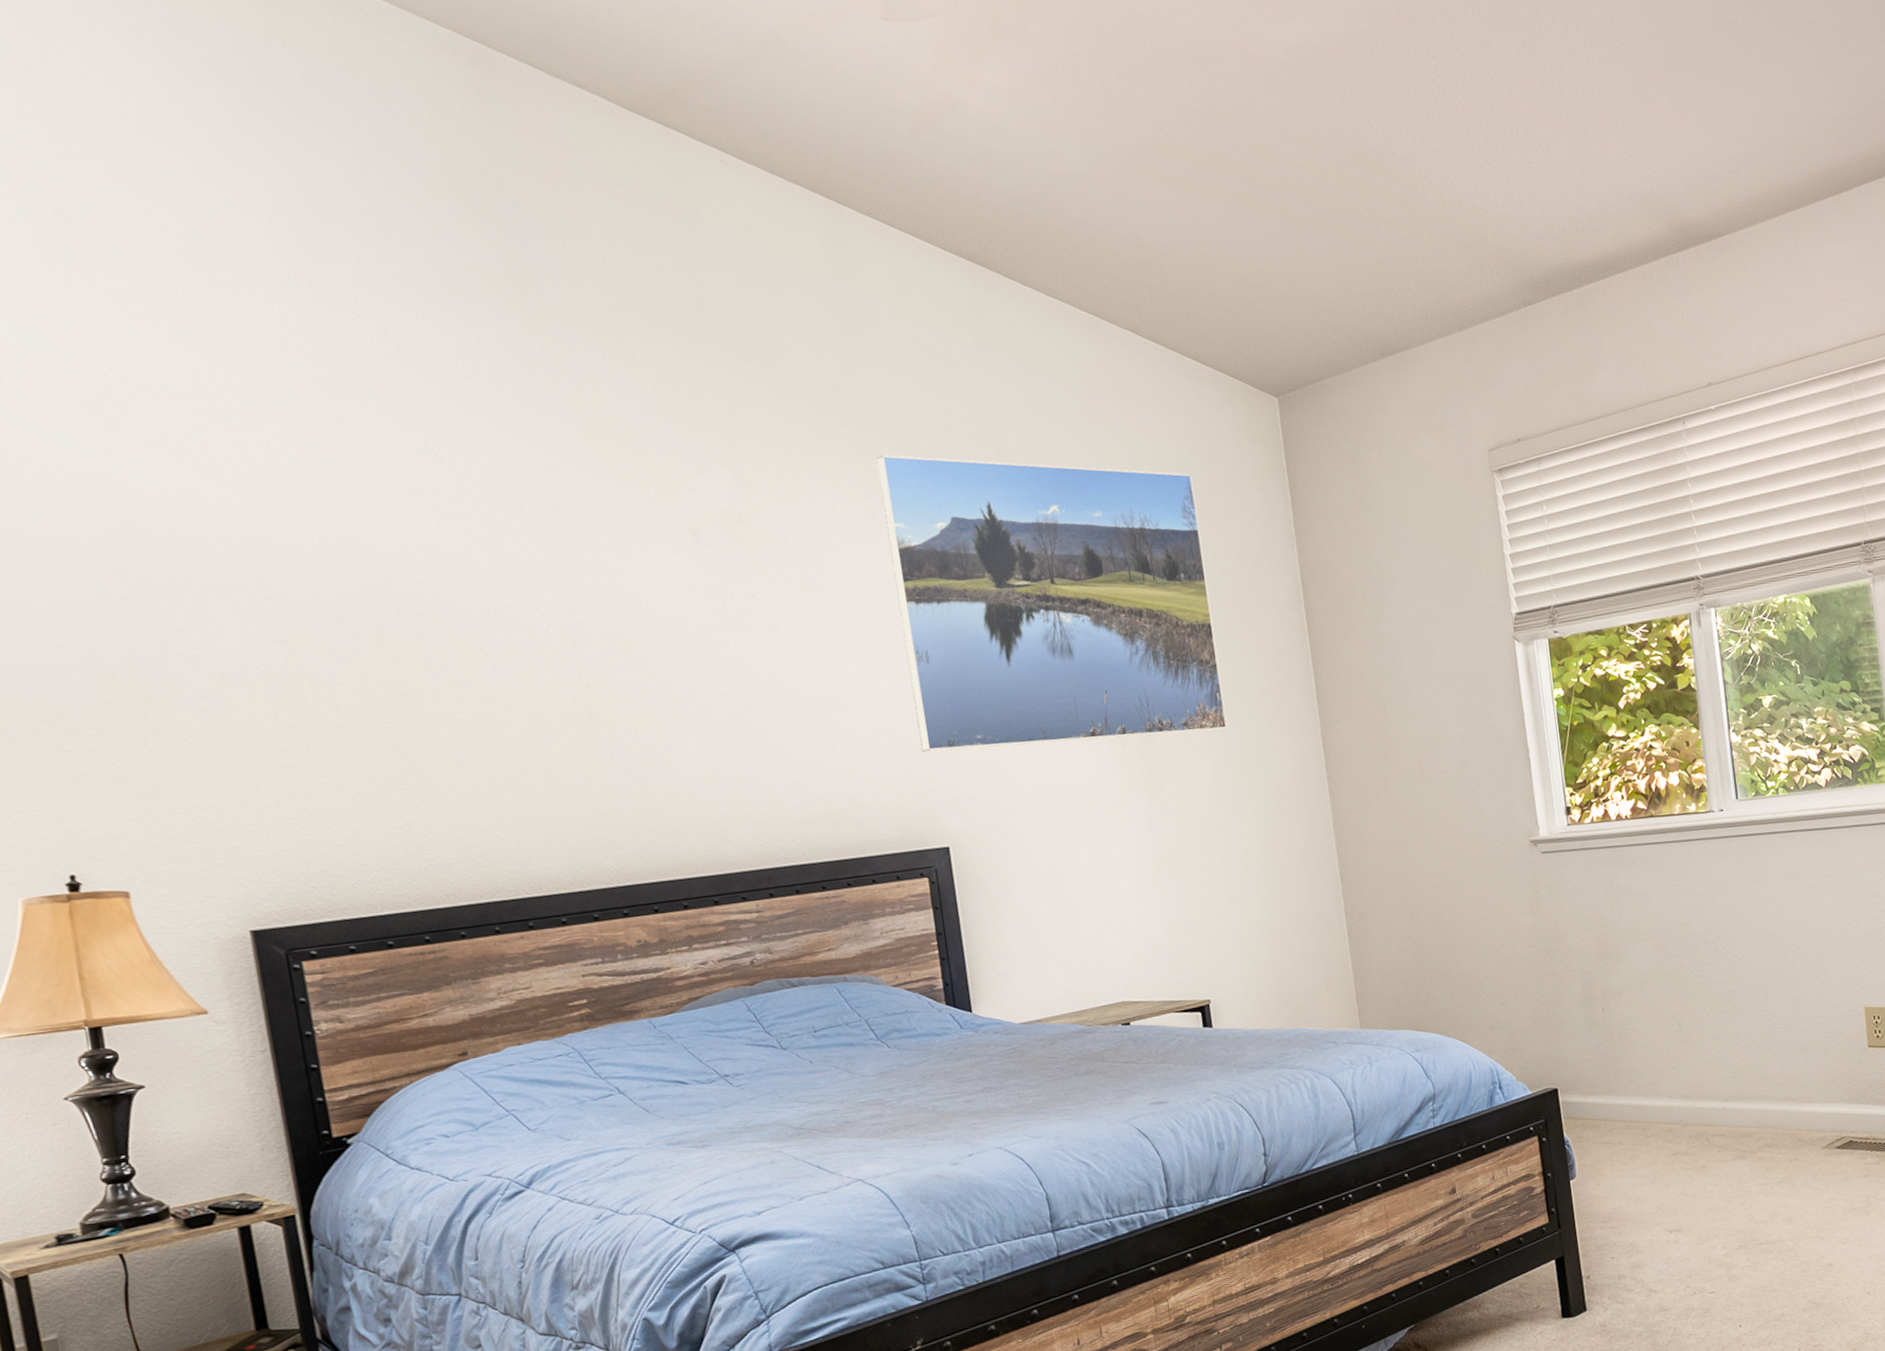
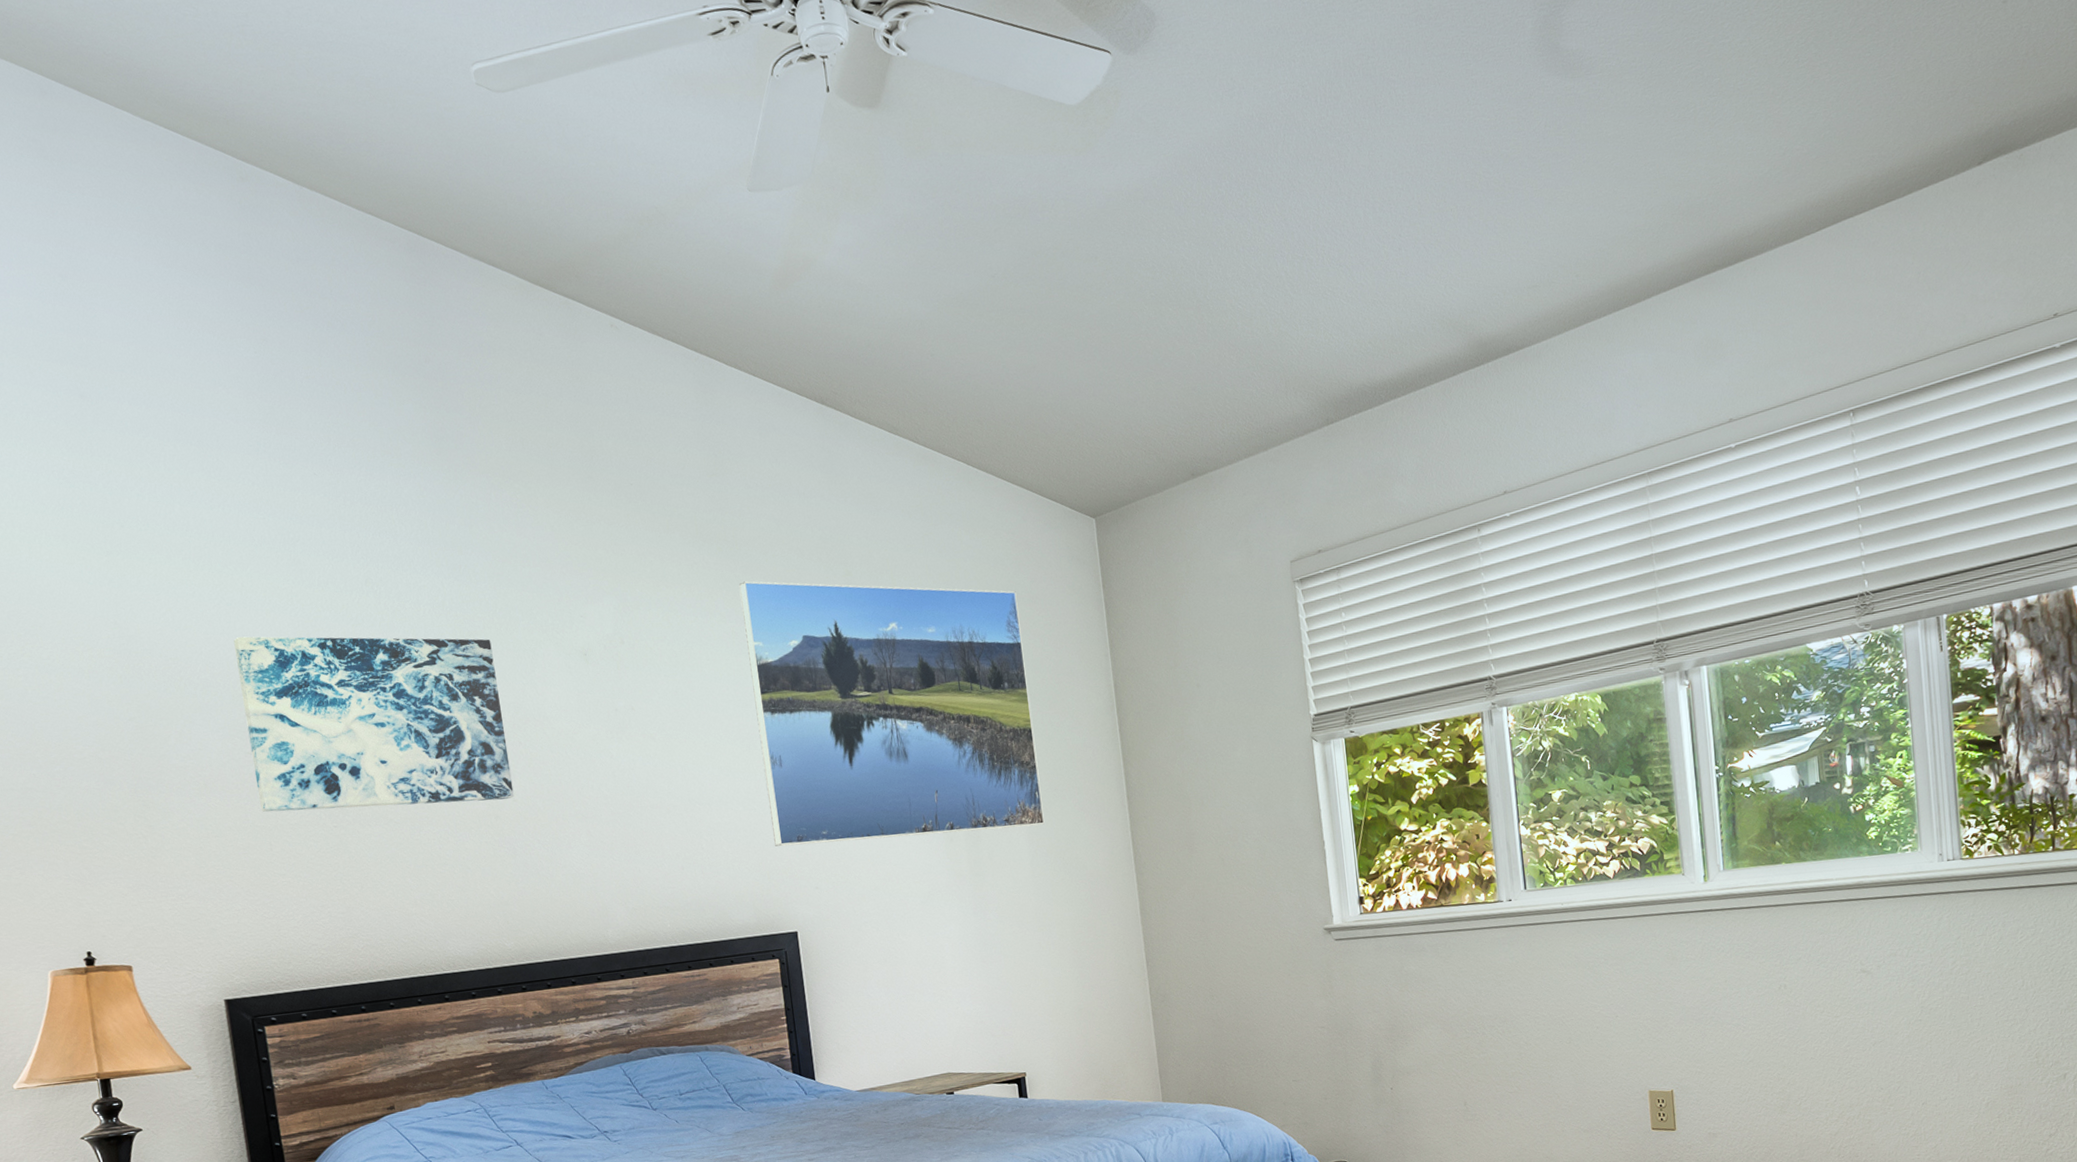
wall art: none [258,503,611,710] -> present [234,636,514,812]

